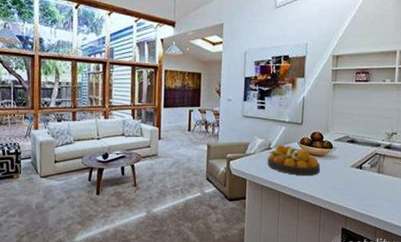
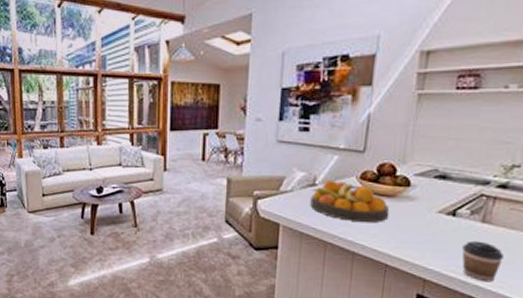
coffee cup: none [368,186,392,216] -> present [461,240,504,283]

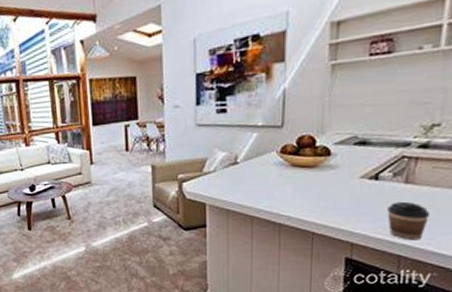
fruit bowl: present [310,179,390,223] -> none [234,156,312,195]

